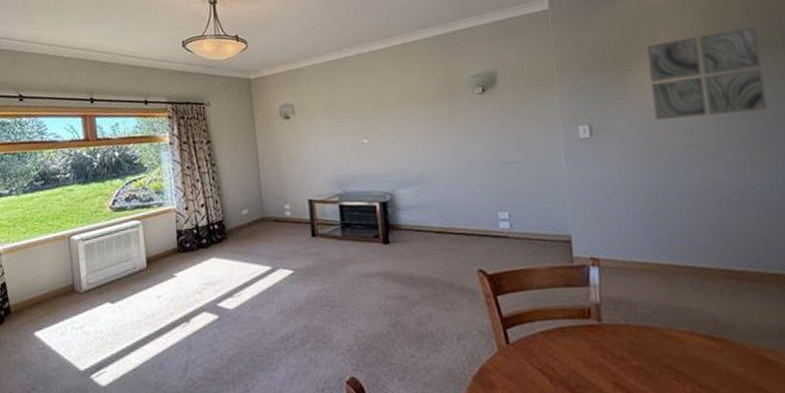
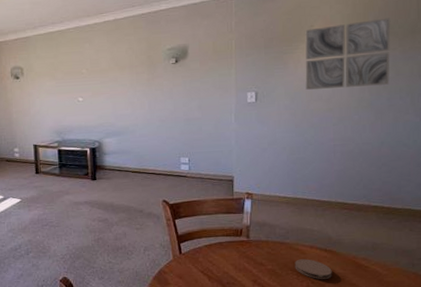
coaster: none [670,351,727,381] -> present [295,259,332,279]

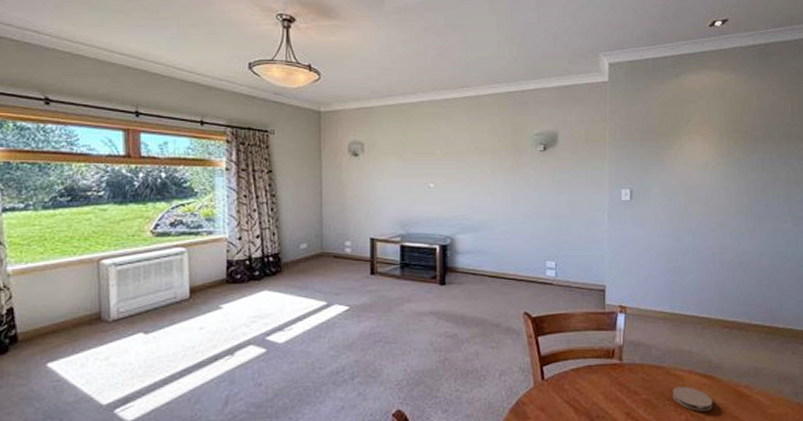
wall art: present [305,17,391,90] -> none [682,119,767,190]

